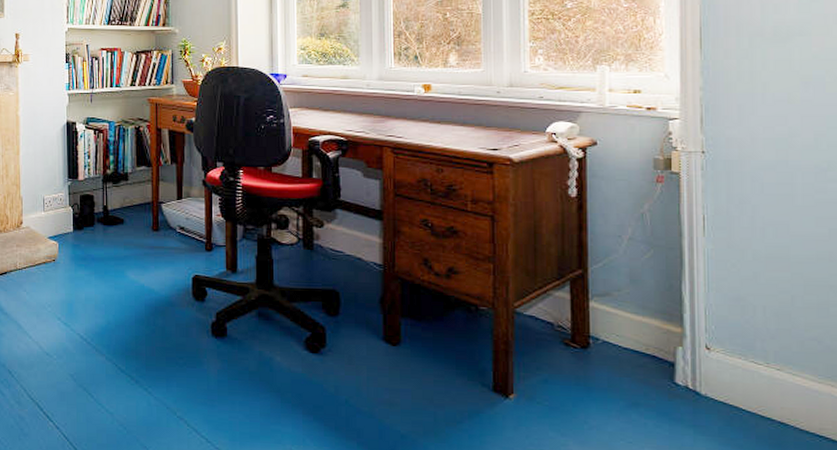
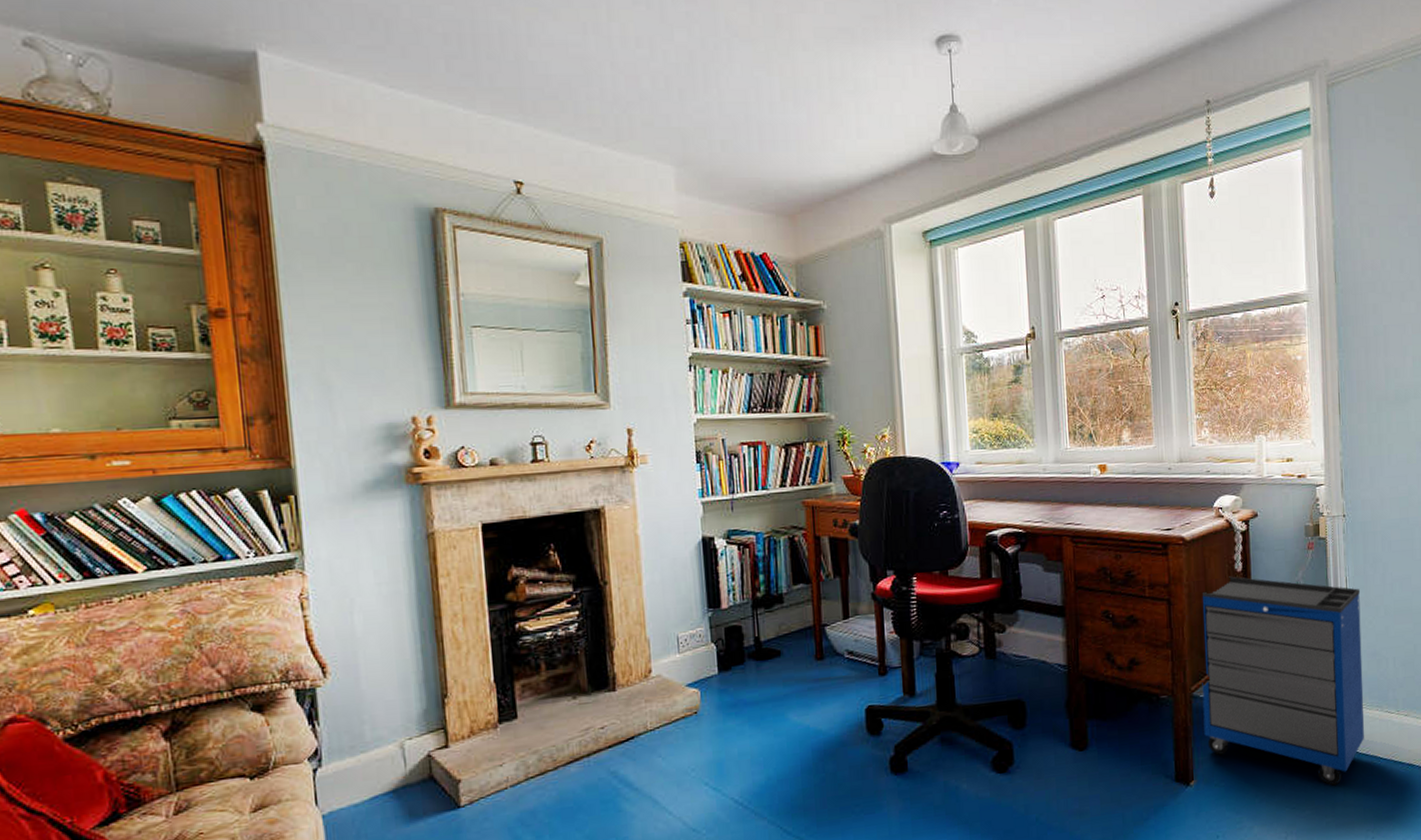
cabinet: none [526,200,723,429] -> present [1202,576,1364,786]

